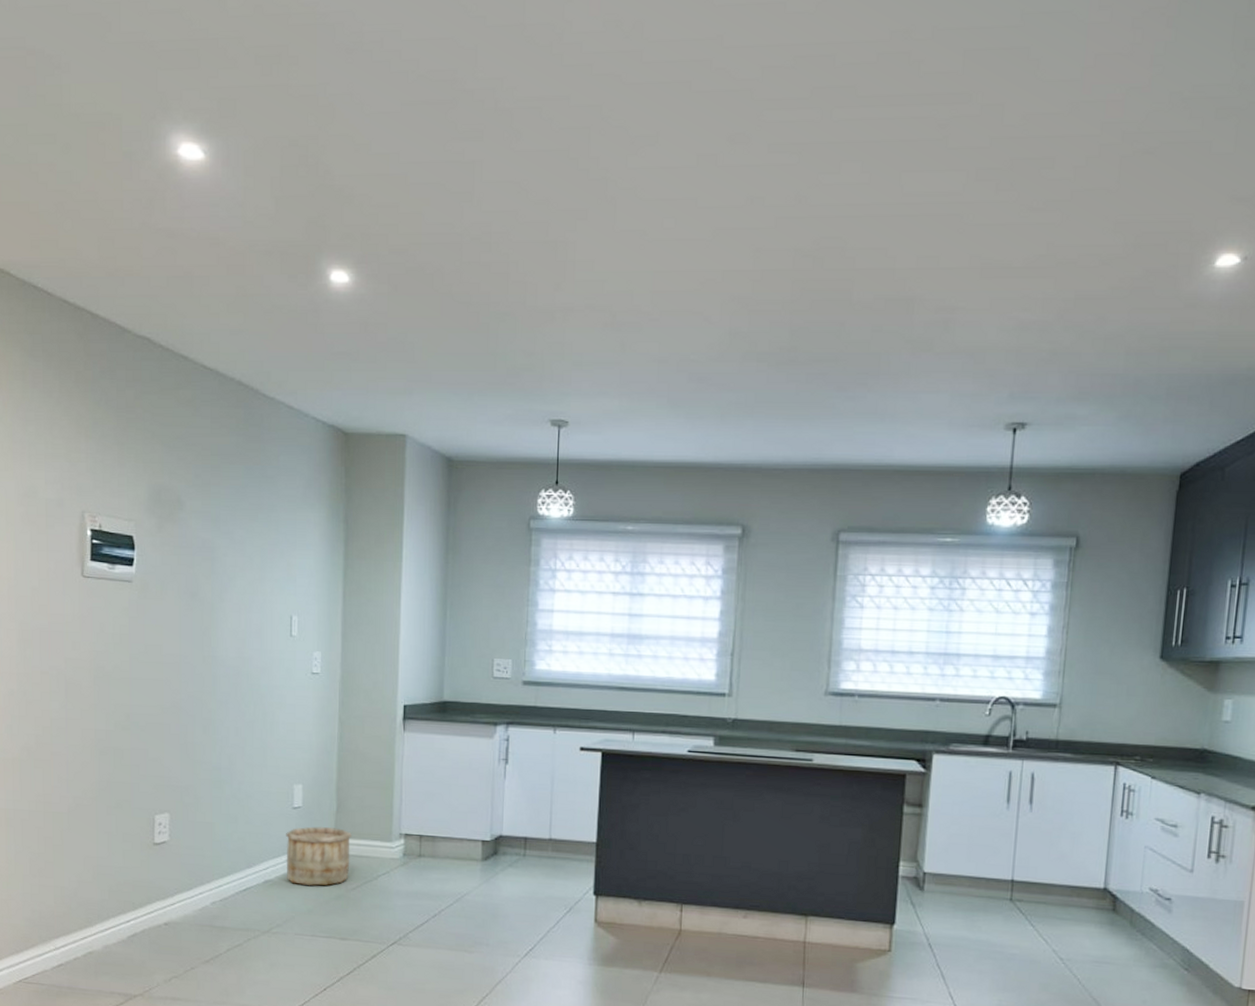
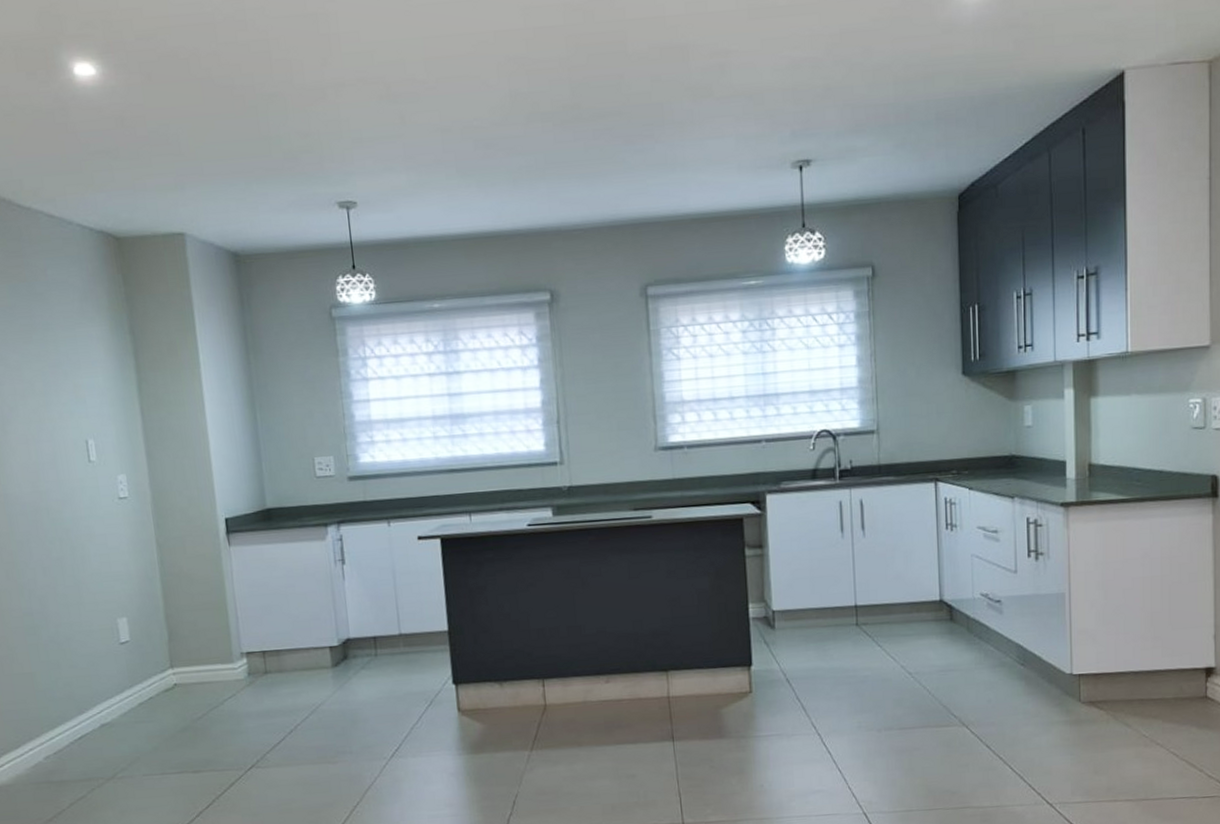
wooden bucket: present [286,826,352,886] -> none [116,657,192,723]

